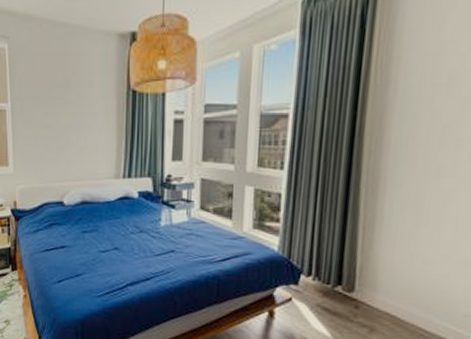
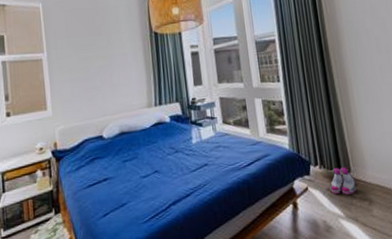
boots: none [320,283,358,317] -> present [330,167,356,195]

